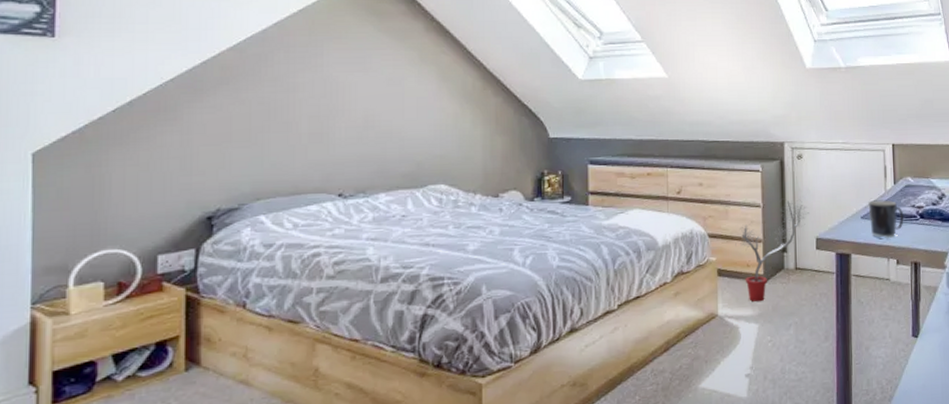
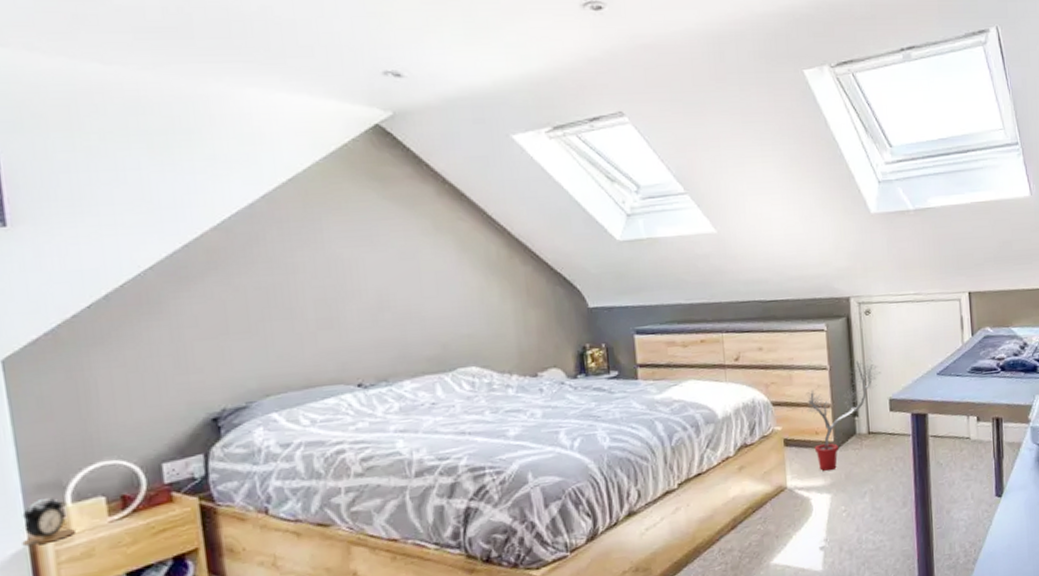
alarm clock: none [25,280,73,324] -> present [22,498,75,547]
mug: present [868,200,904,239] -> none [944,353,984,395]

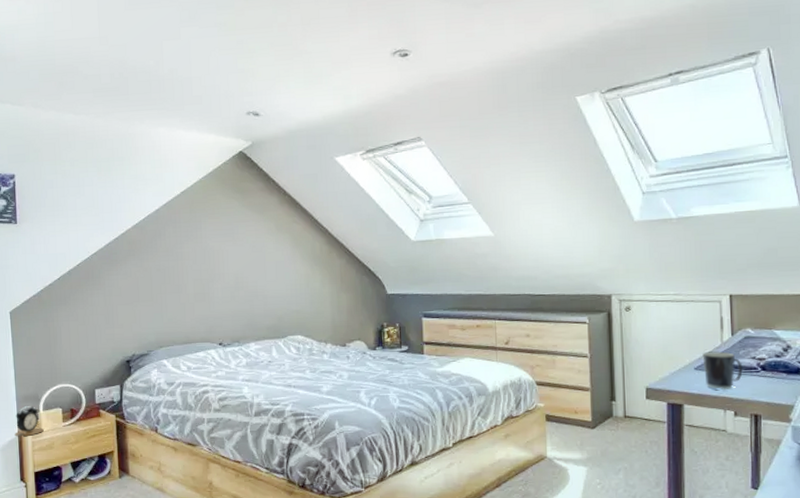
potted tree: present [802,358,881,471] -> none [563,350,639,447]
mug: none [944,353,984,395] -> present [702,351,743,391]

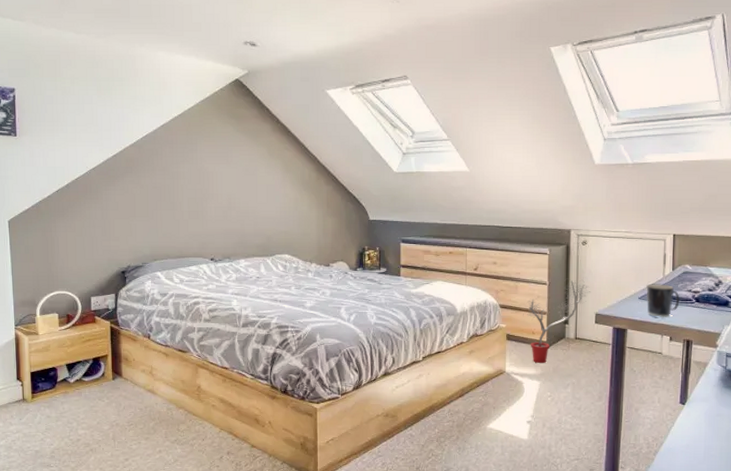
alarm clock: present [14,406,44,437] -> none [12,311,40,339]
potted tree: none [563,350,639,447] -> present [523,279,591,364]

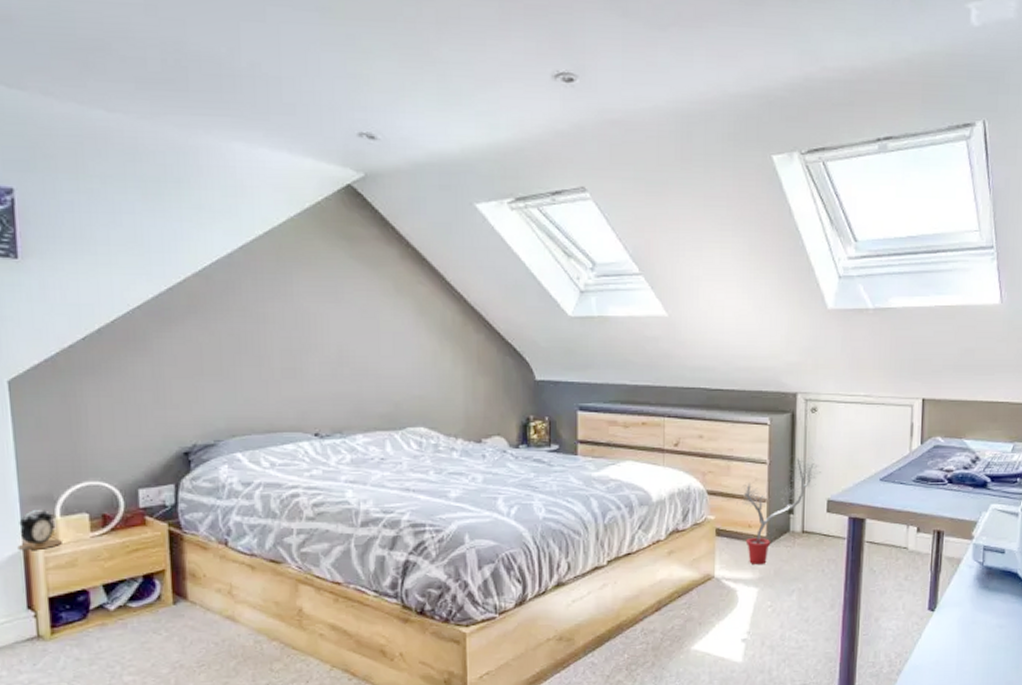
alarm clock: none [12,311,40,339] -> present [17,510,62,551]
mug: present [646,284,680,318] -> none [889,461,930,504]

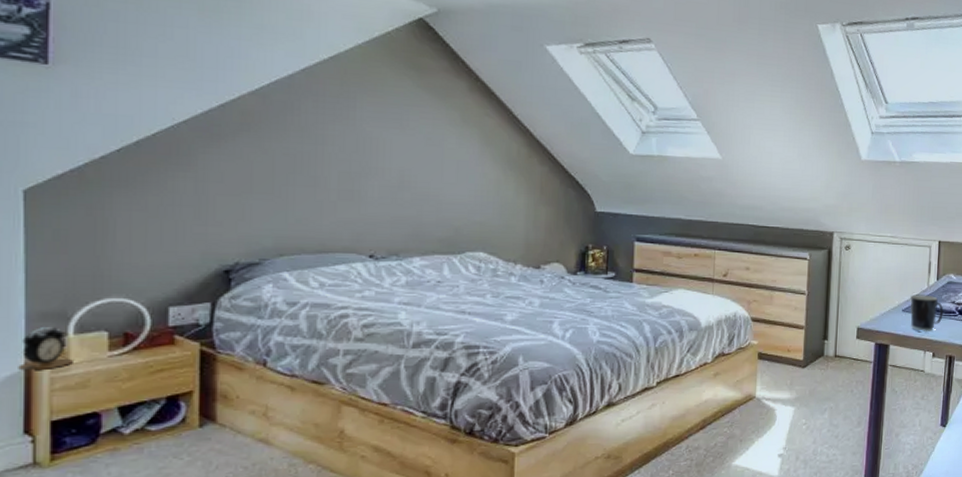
potted tree: present [737,456,822,565] -> none [778,288,853,386]
mug: none [889,461,930,504] -> present [910,294,944,333]

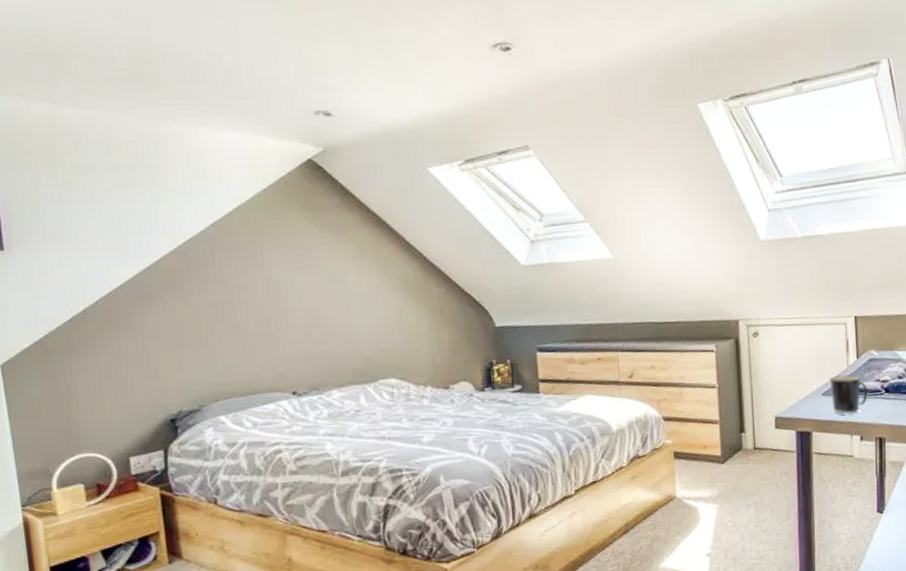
alarm clock: present [18,327,73,371] -> none [18,484,60,525]

